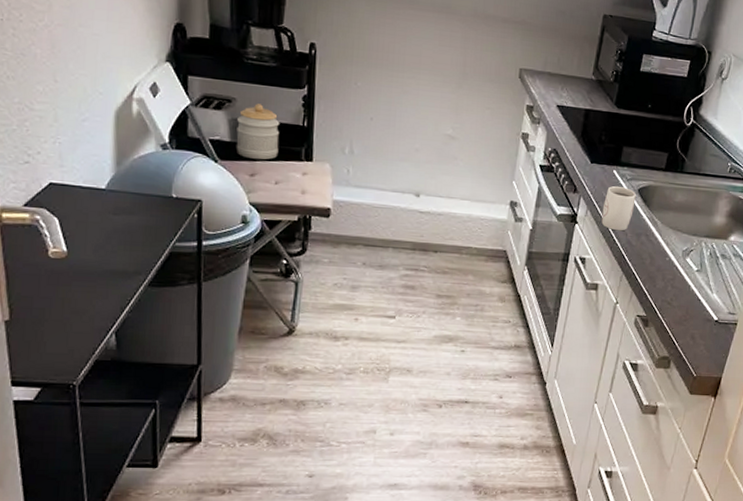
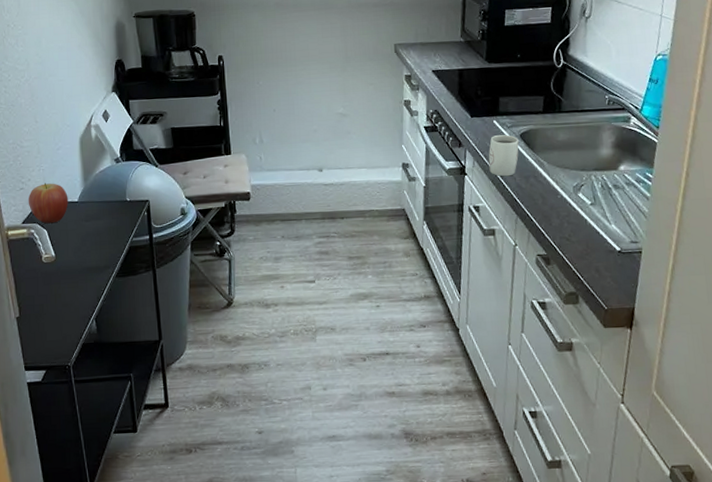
fruit: none [34,159,92,212] -> present [28,182,68,224]
jar: present [235,103,280,160] -> none [169,113,204,160]

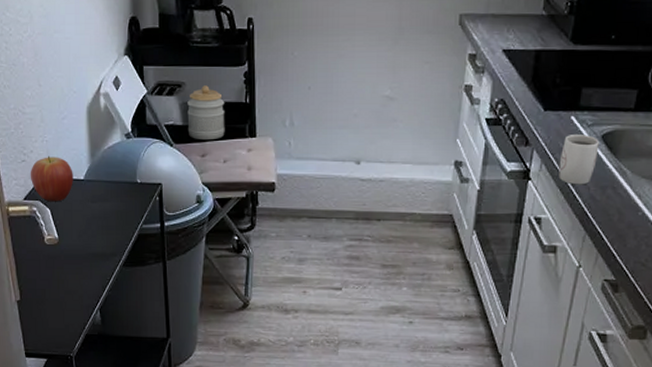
jar: none [169,113,204,160] -> present [187,85,225,141]

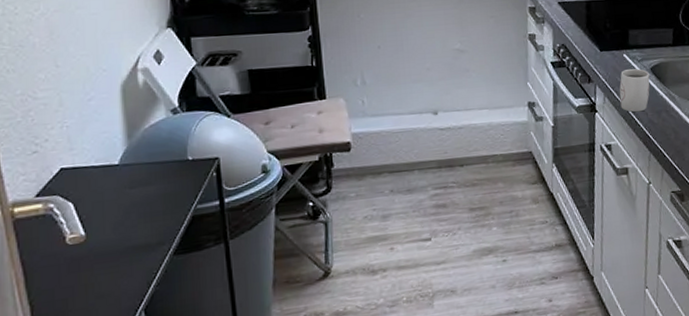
fruit: present [30,155,73,202] -> none [44,142,105,195]
jar: present [187,85,225,141] -> none [245,52,291,108]

